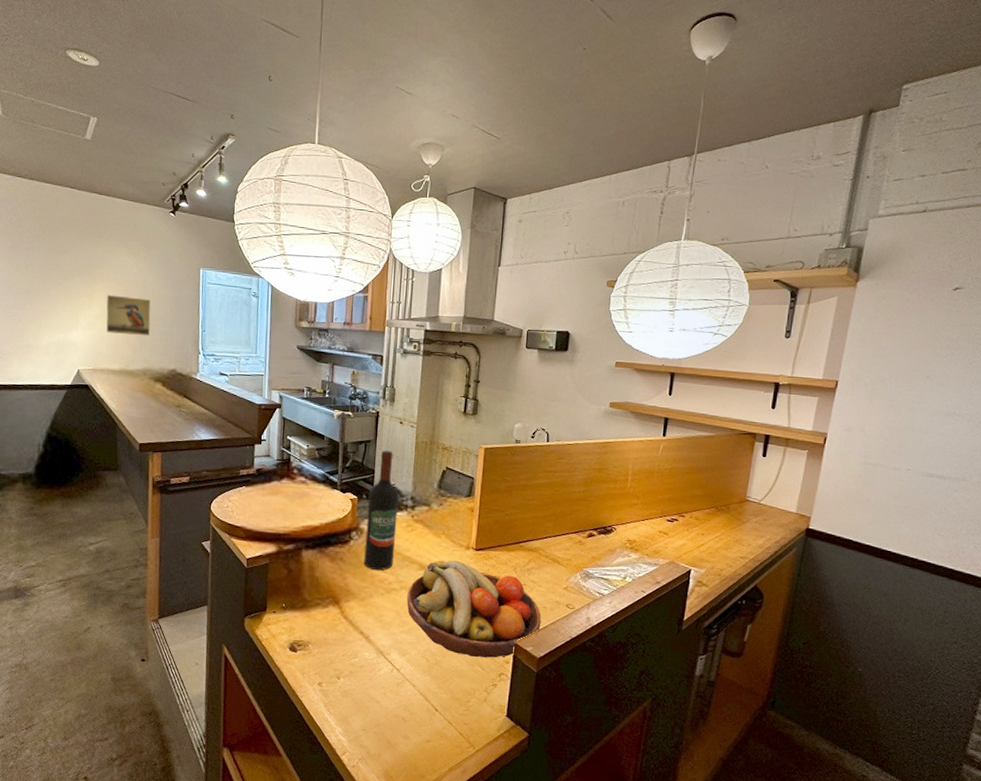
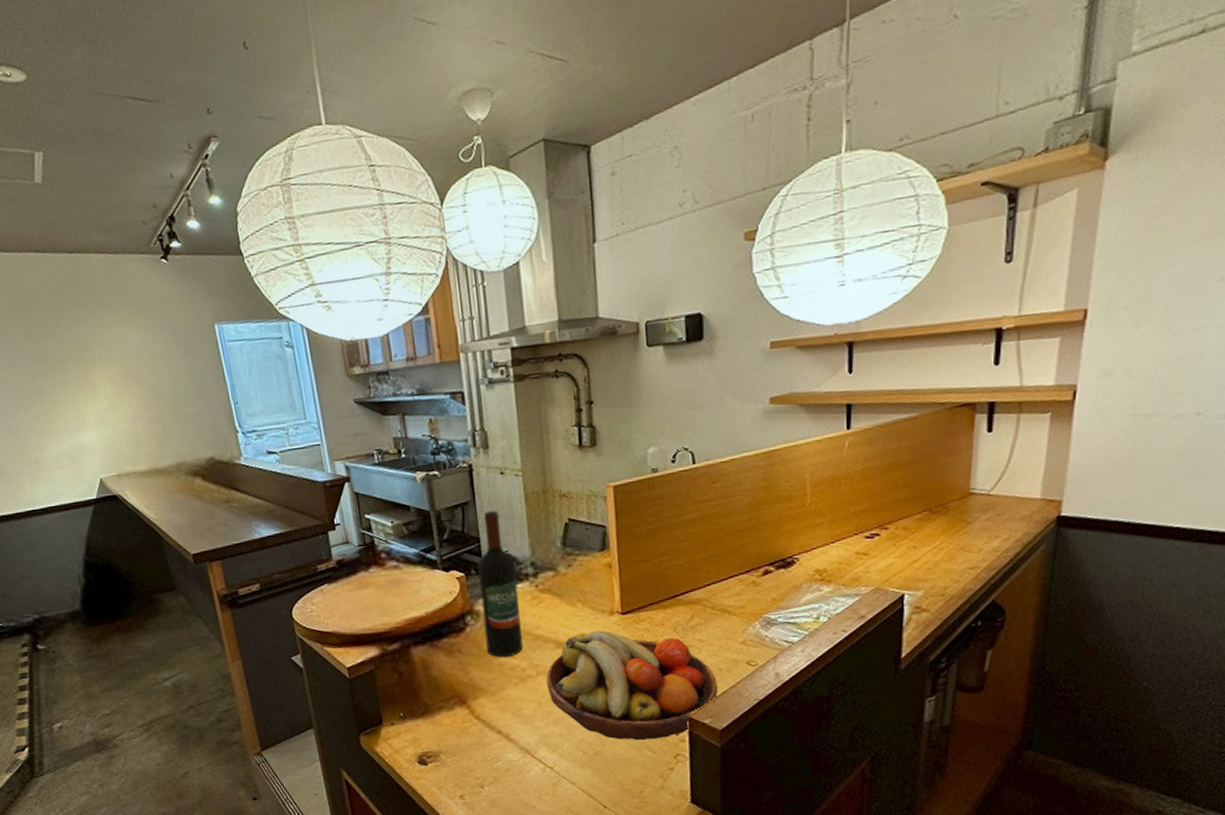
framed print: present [106,294,151,337] -> none [110,376,173,427]

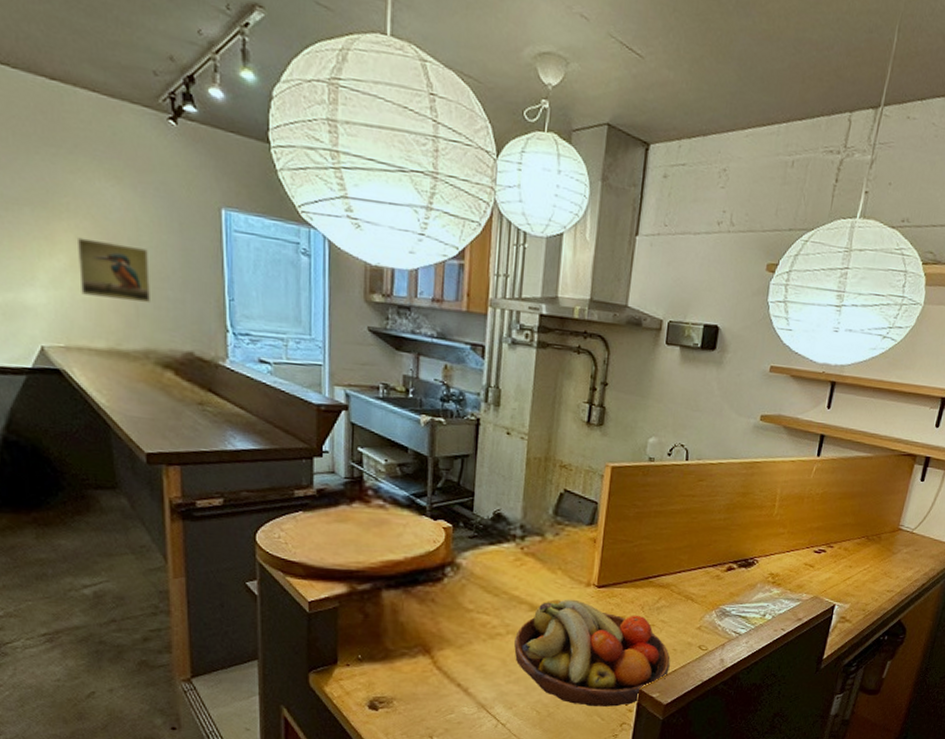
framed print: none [110,376,173,427] -> present [76,237,150,304]
wine bottle: present [477,511,523,658] -> none [461,468,505,613]

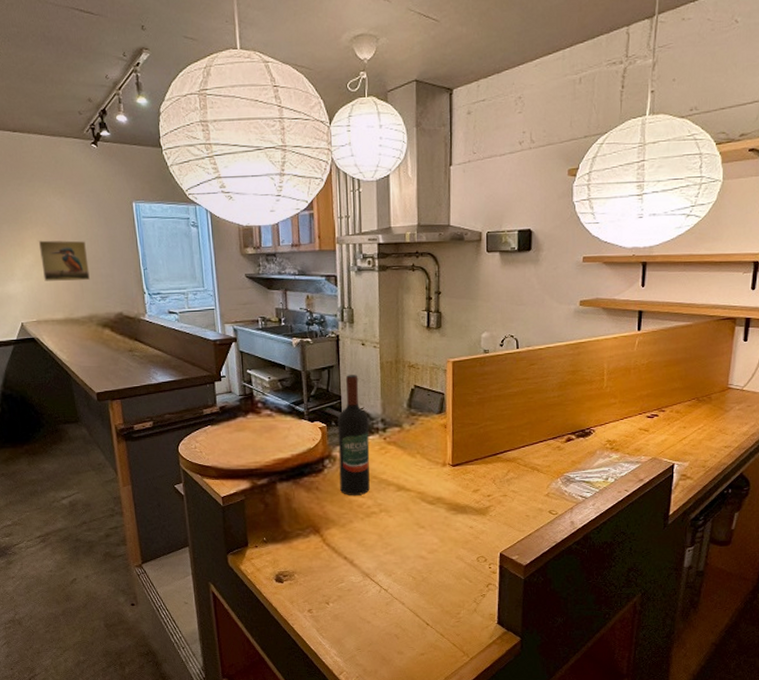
wine bottle: none [461,468,505,613] -> present [337,375,370,496]
fruit bowl: present [514,599,671,707] -> none [387,478,525,570]

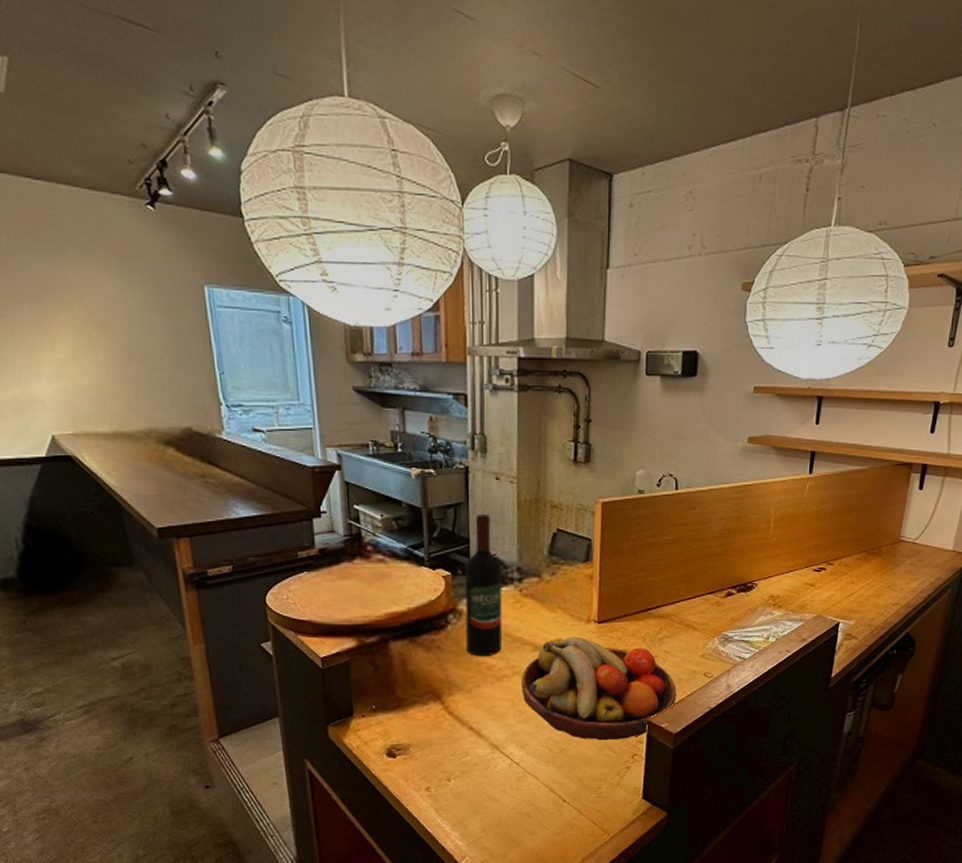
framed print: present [38,240,90,281] -> none [73,328,147,385]
fruit bowl: none [387,478,525,570] -> present [521,636,676,740]

